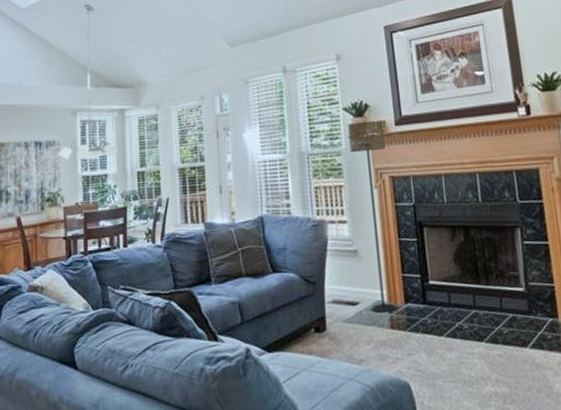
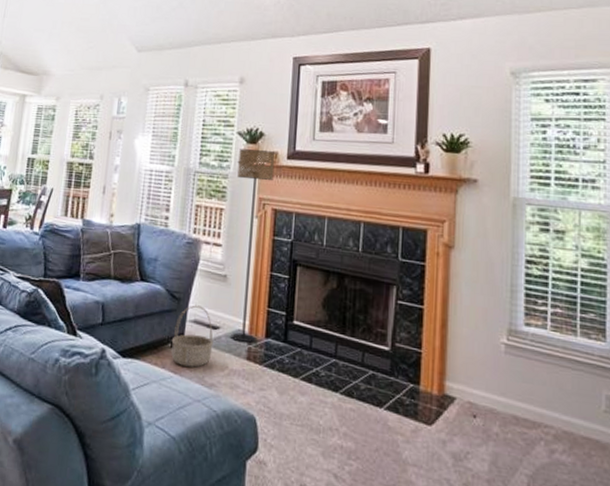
basket: none [313,285,356,348] -> present [171,305,213,368]

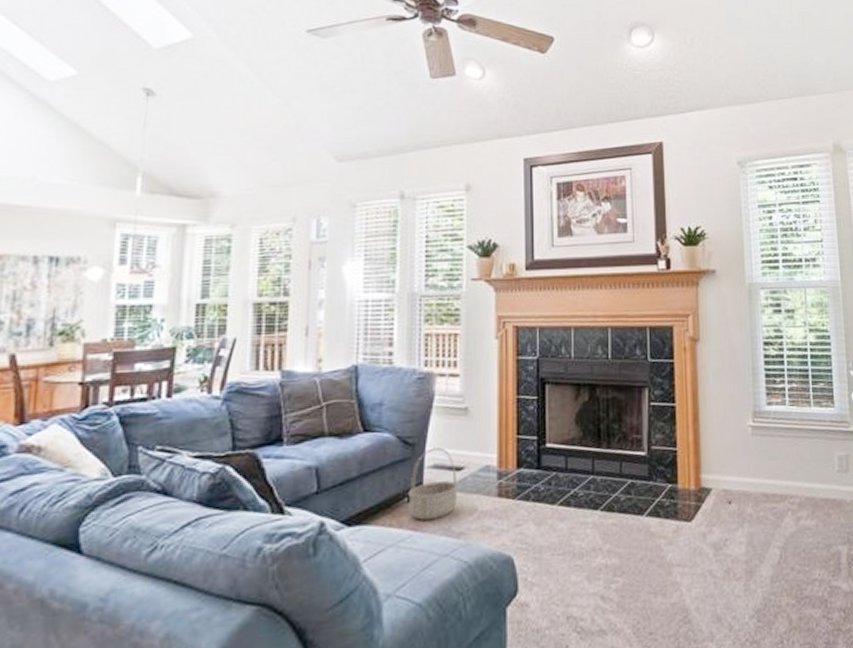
floor lamp: present [231,149,276,343] -> none [471,263,512,479]

